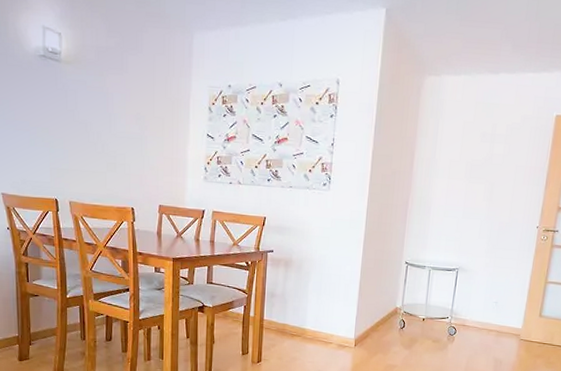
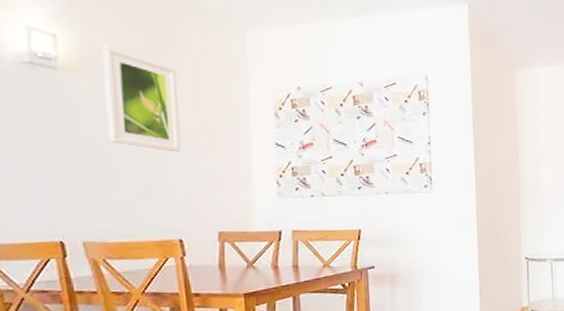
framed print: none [90,43,139,136] -> present [102,45,182,152]

